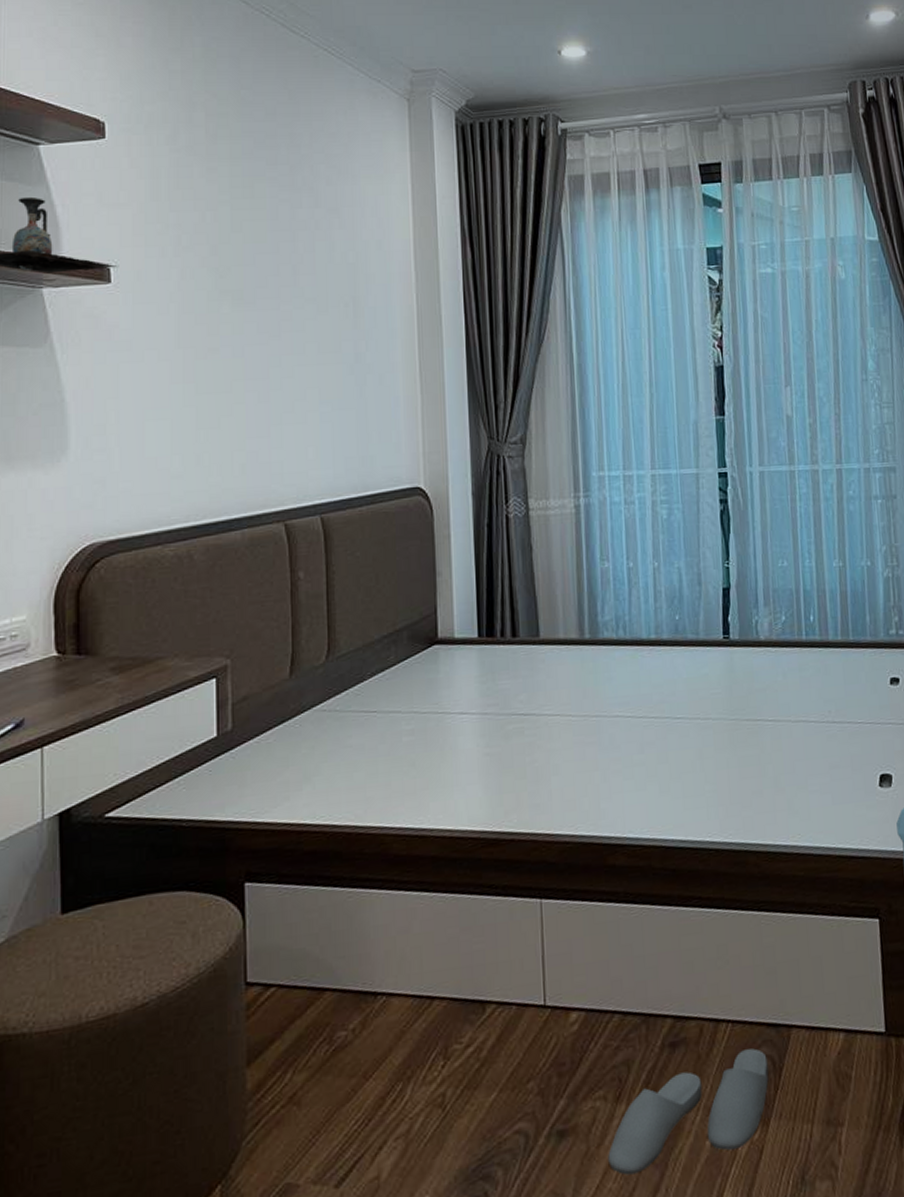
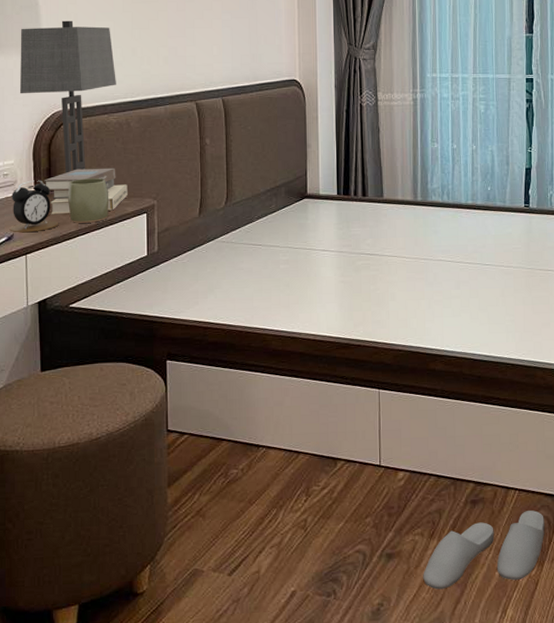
alarm clock: none [18,640,91,717] -> present [9,180,59,233]
table lamp: none [35,420,174,629] -> present [19,20,116,173]
books: none [69,617,189,688] -> present [44,167,128,215]
mug: none [104,633,163,698] -> present [68,178,109,223]

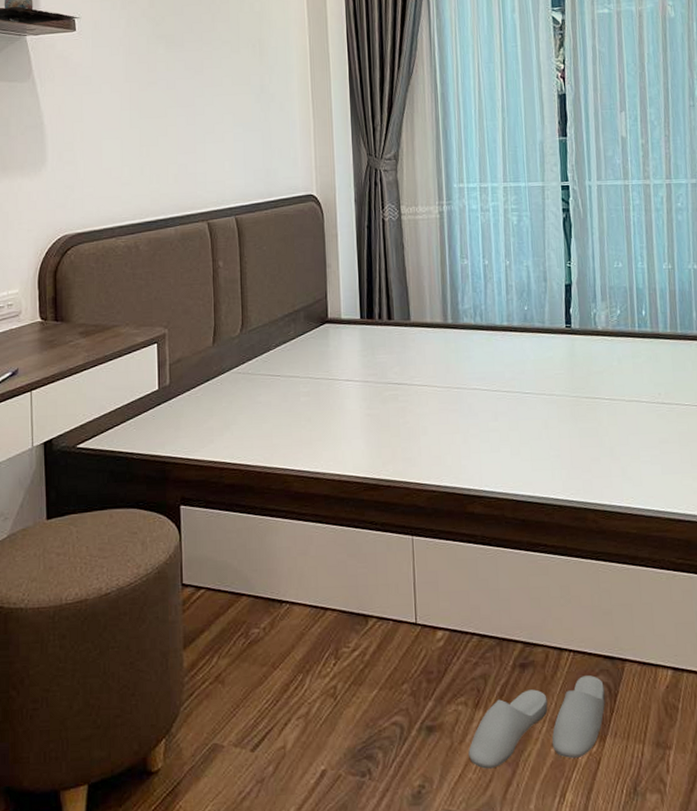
alarm clock: present [9,180,59,233] -> none [14,310,65,368]
table lamp: present [19,20,116,173] -> none [24,139,124,302]
books: present [44,167,128,215] -> none [49,294,137,347]
mug: present [68,178,109,223] -> none [74,306,118,356]

